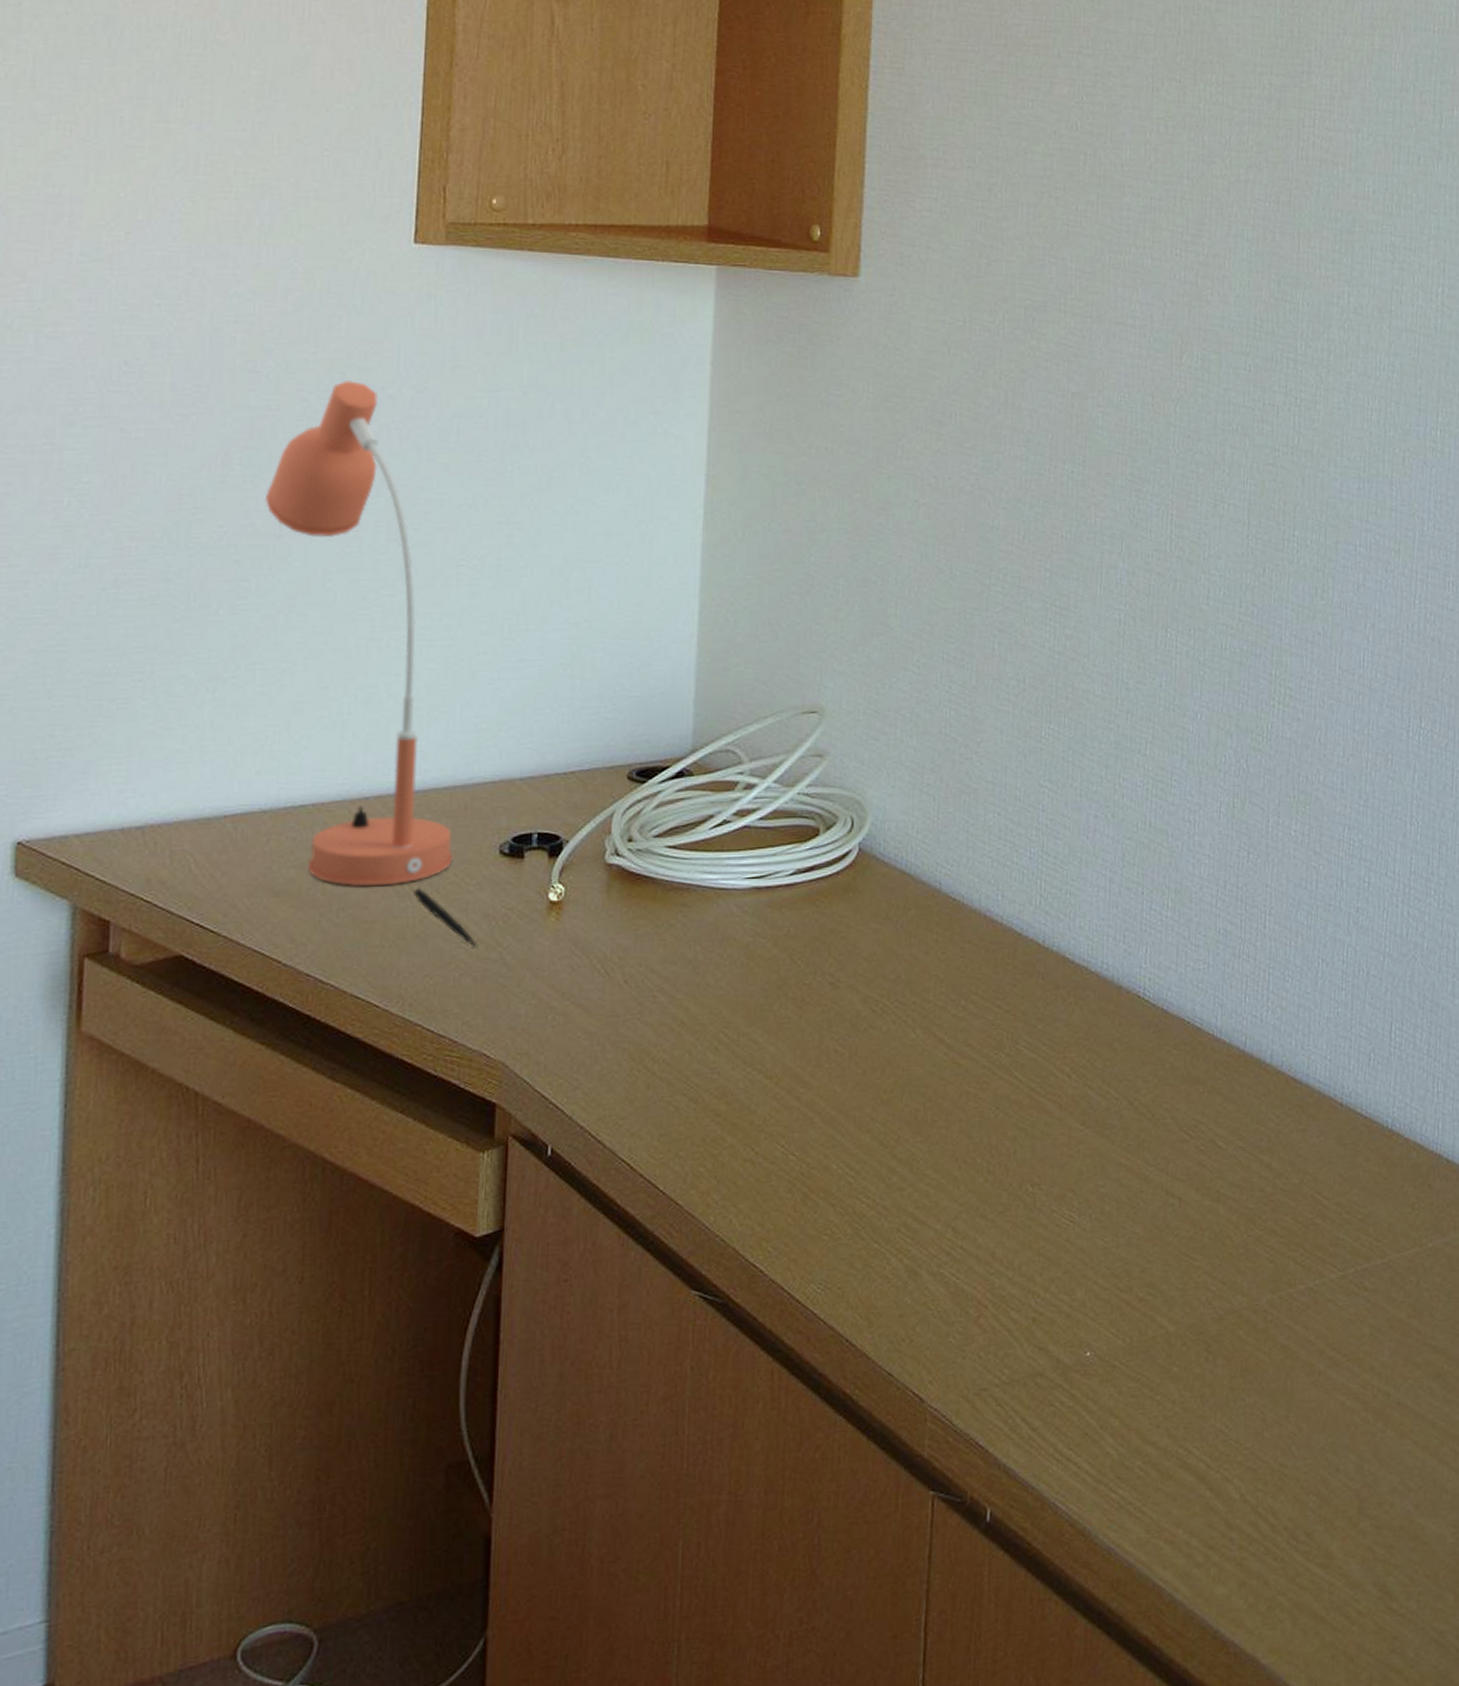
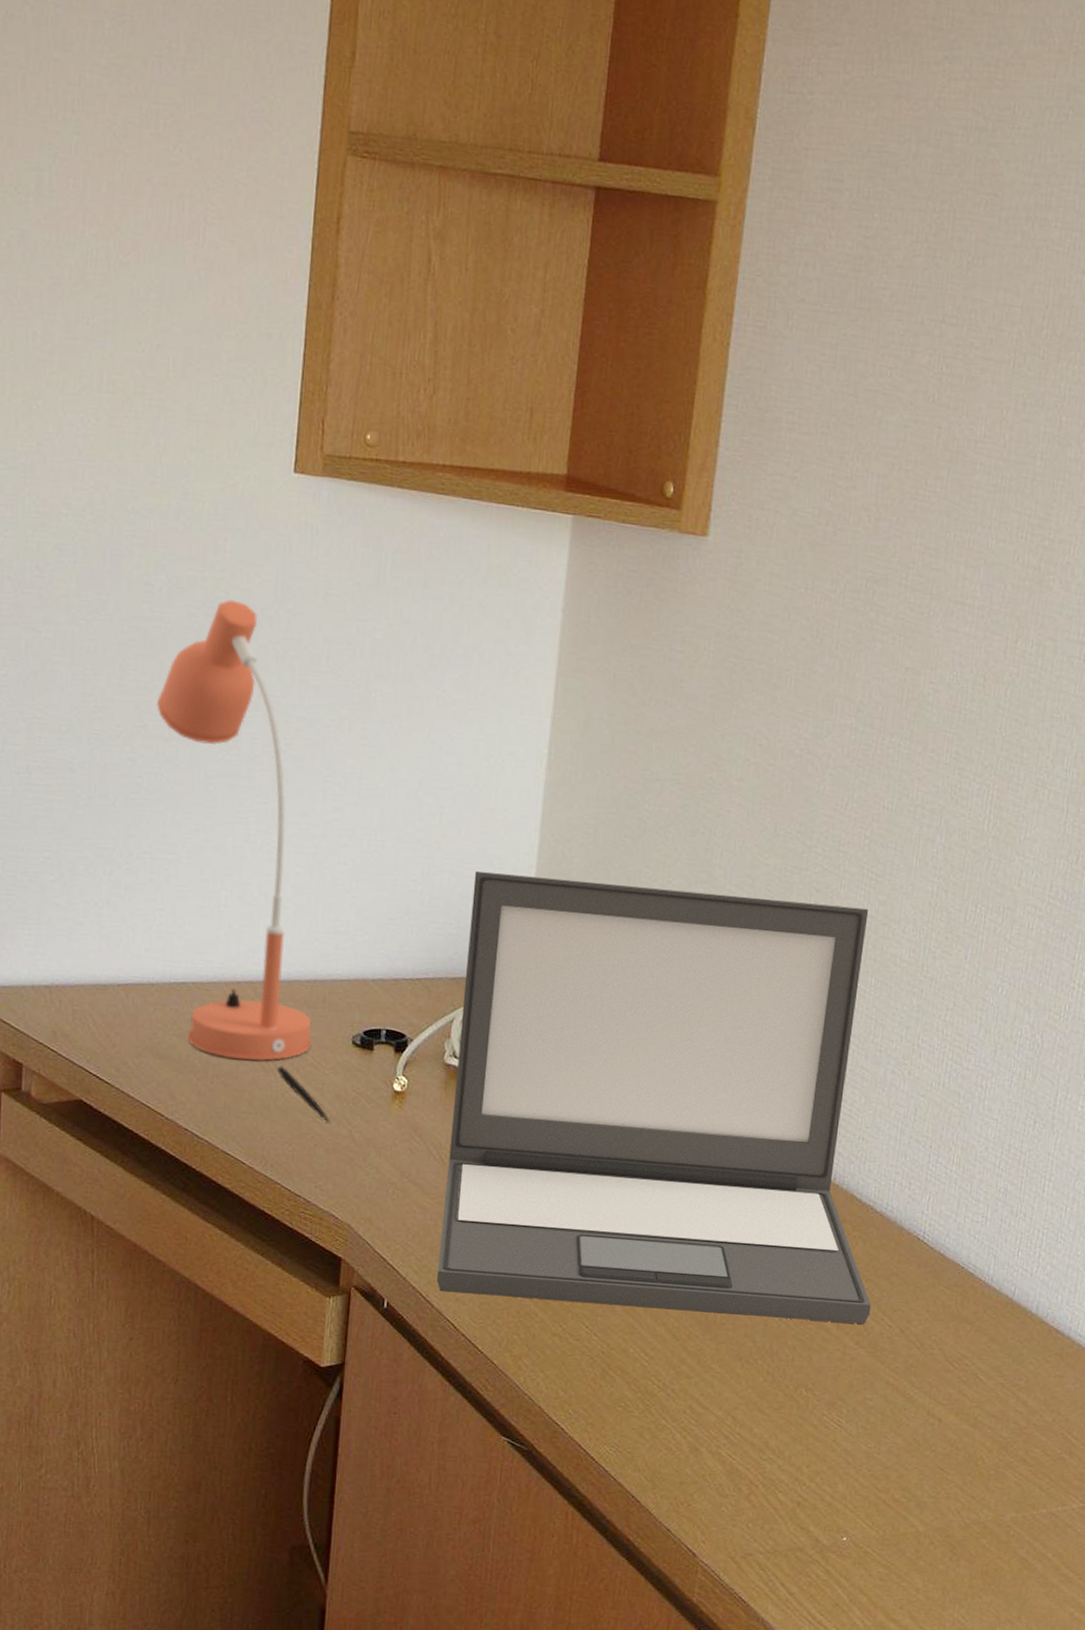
laptop: none [607,644,1095,1128] -> present [436,870,872,1324]

